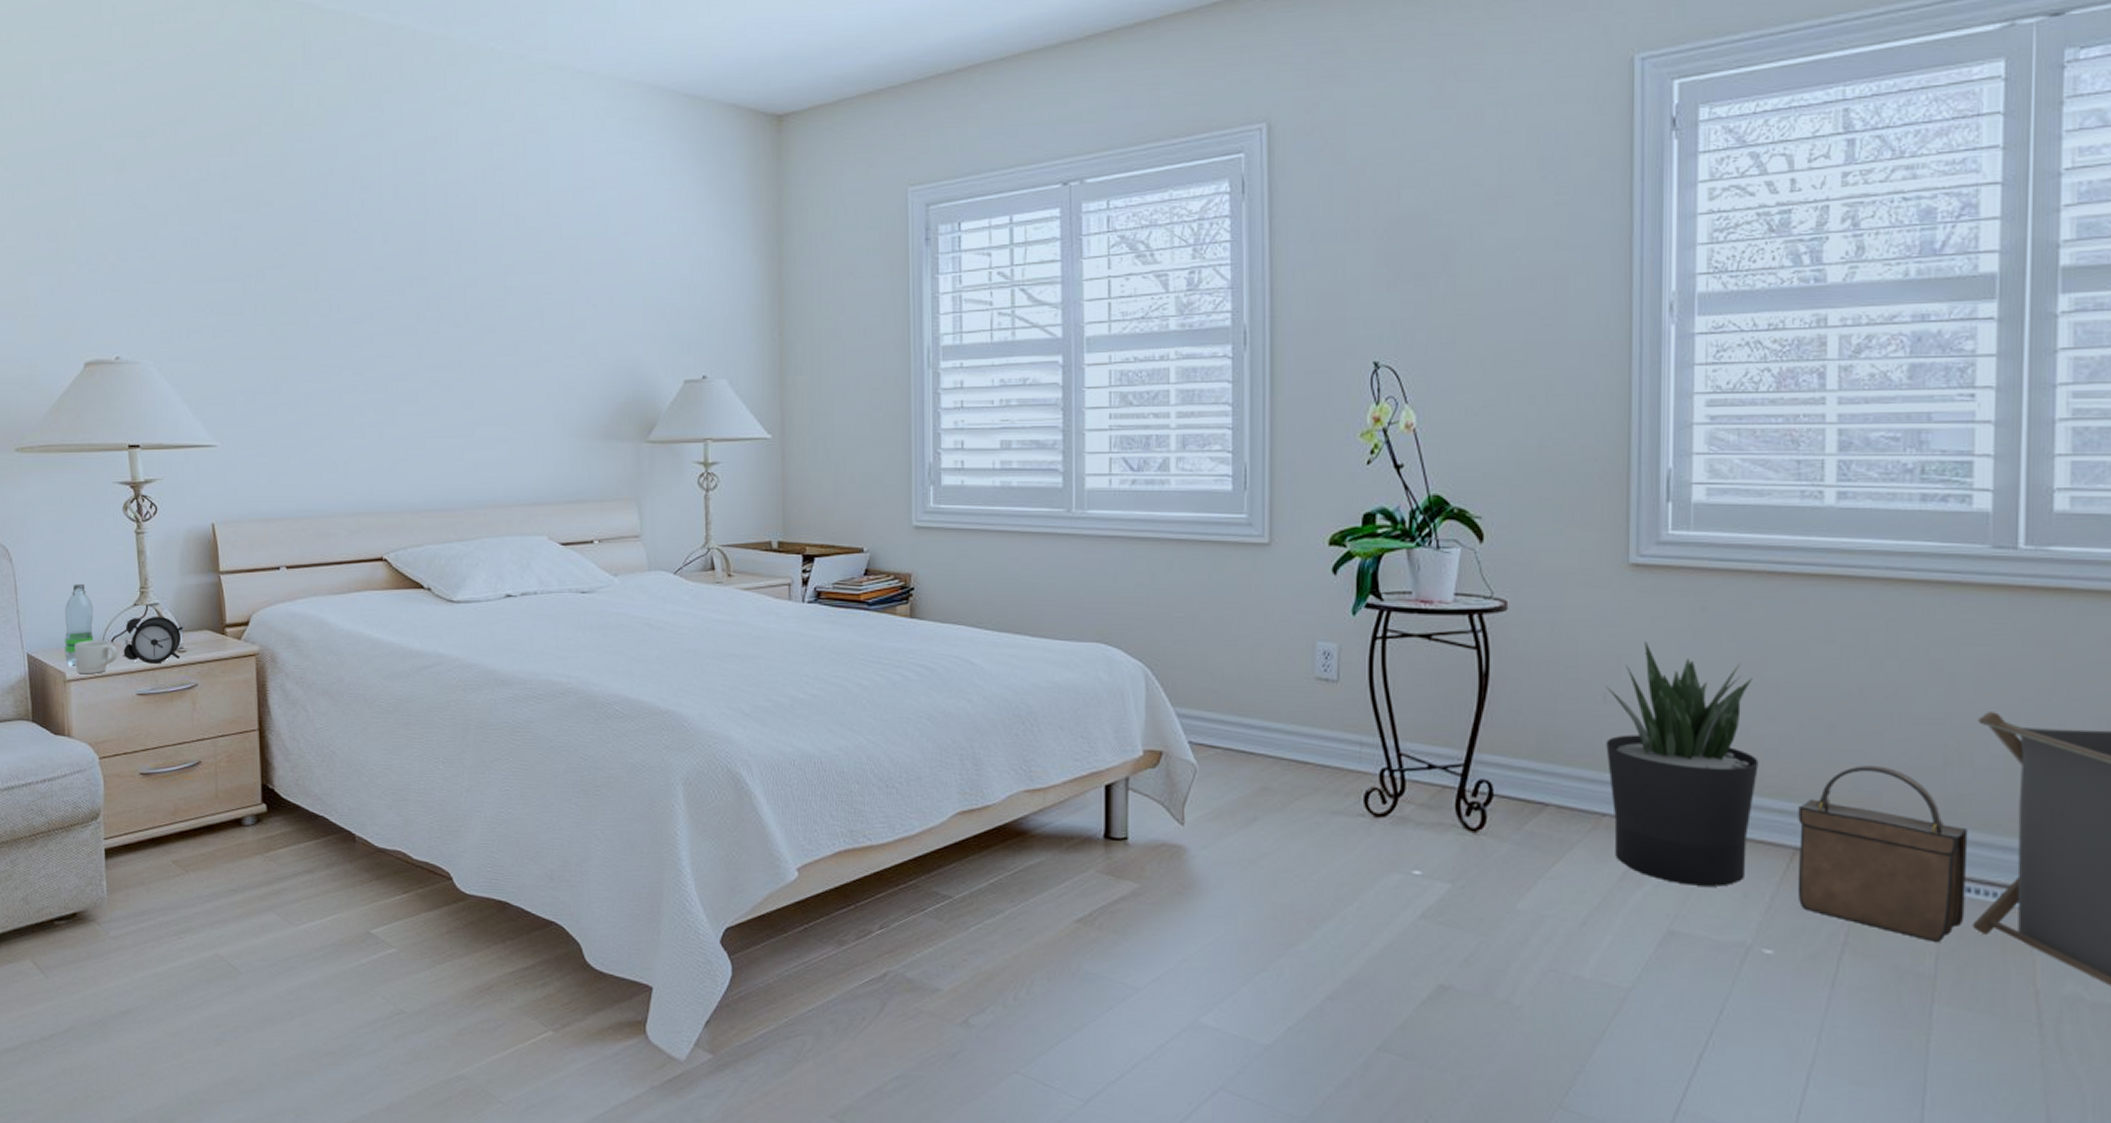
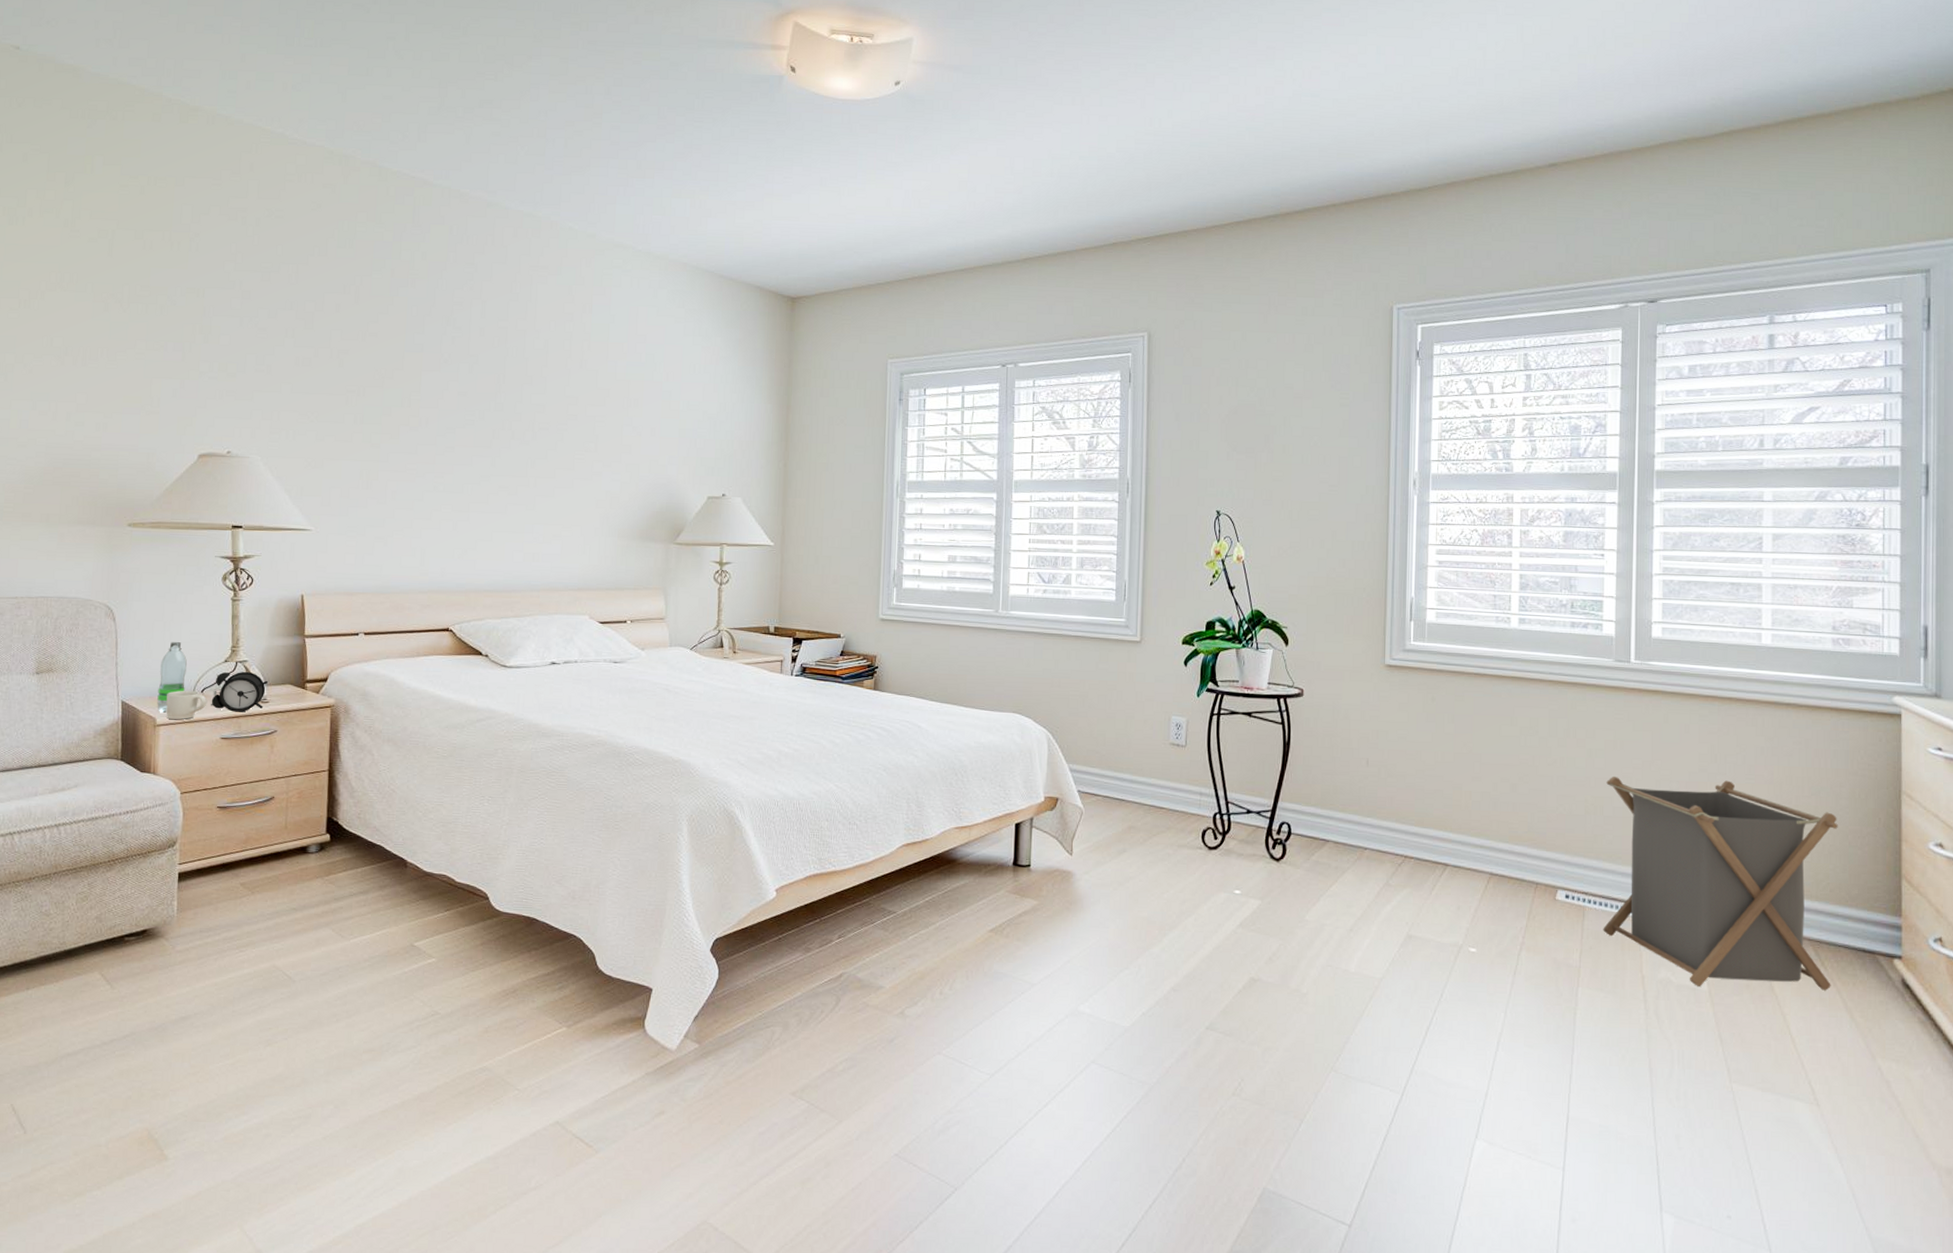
planter: present [1605,641,1759,887] -> none [1368,721,1468,902]
handbag: present [1797,765,1968,942] -> none [1492,814,1600,942]

